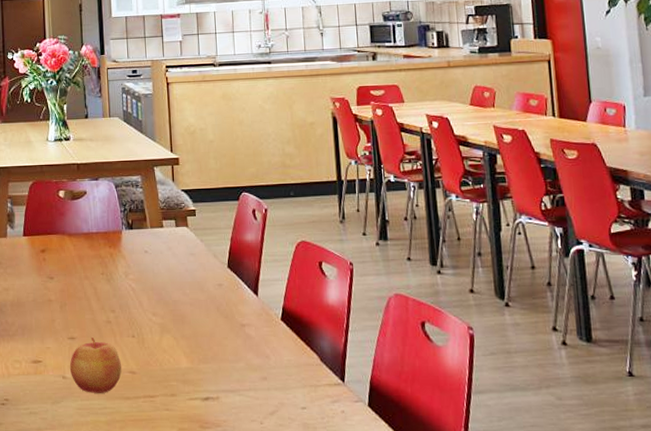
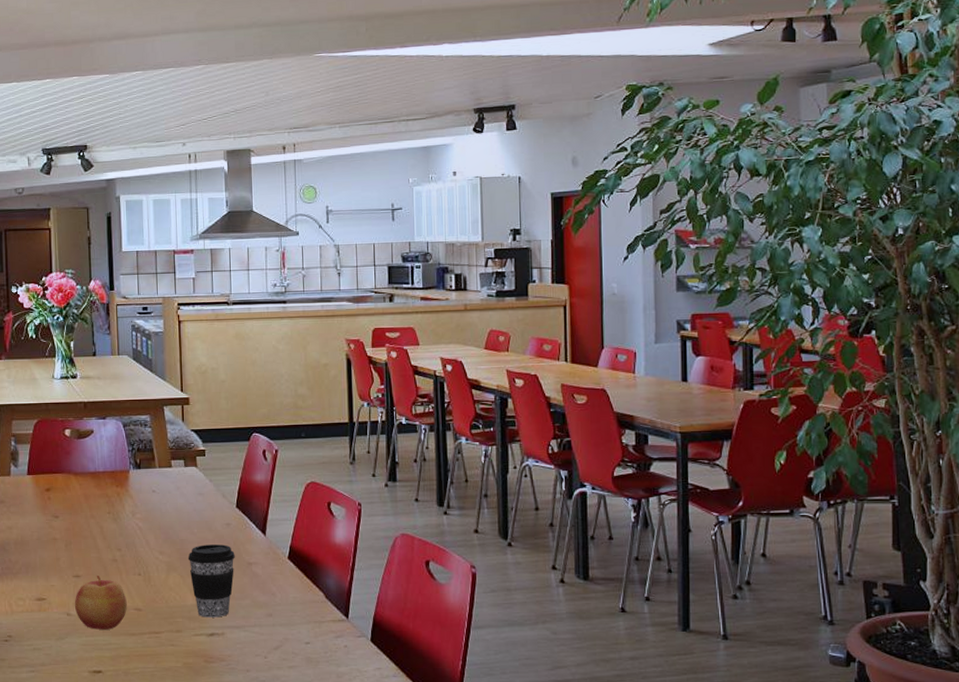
coffee cup: none [181,305,228,381] -> present [188,544,235,618]

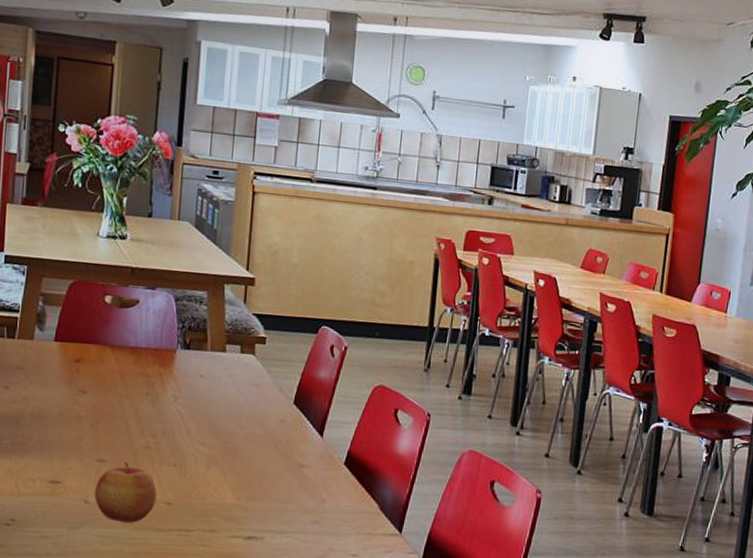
coffee cup: present [188,544,235,618] -> none [232,440,286,520]

